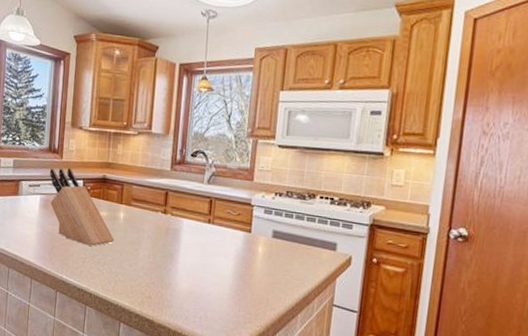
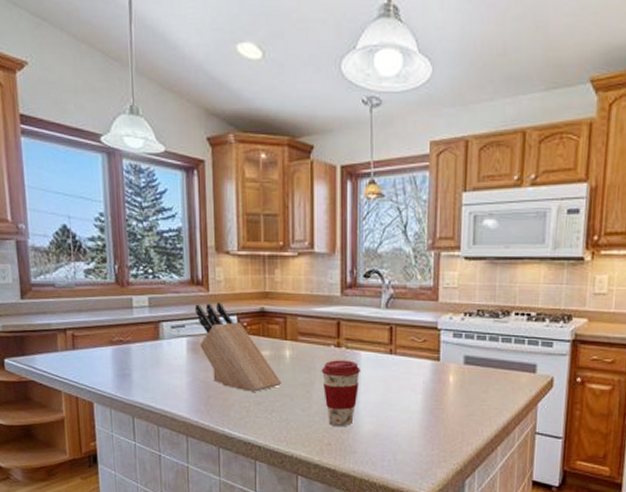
coffee cup: none [148,224,182,284] -> present [321,360,360,427]

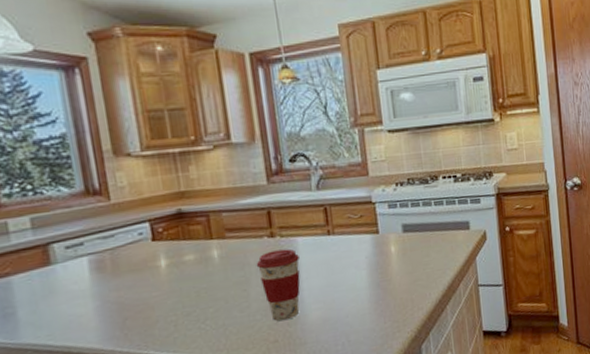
knife block: present [194,302,282,392] -> none [94,210,213,304]

